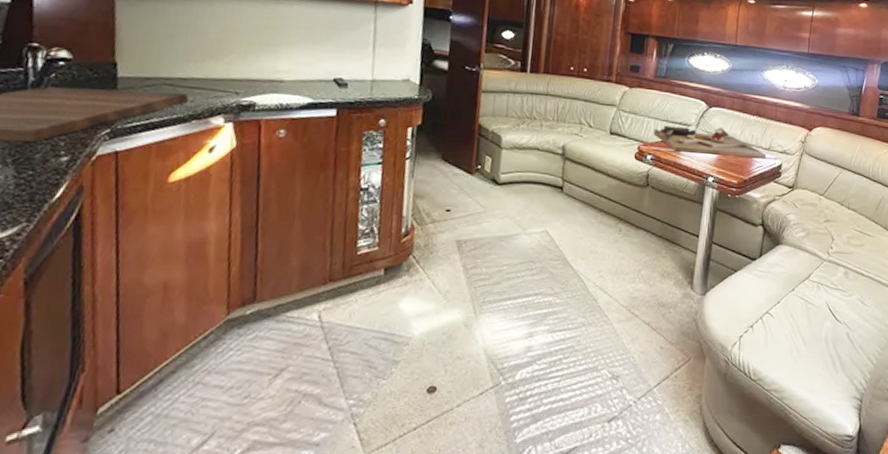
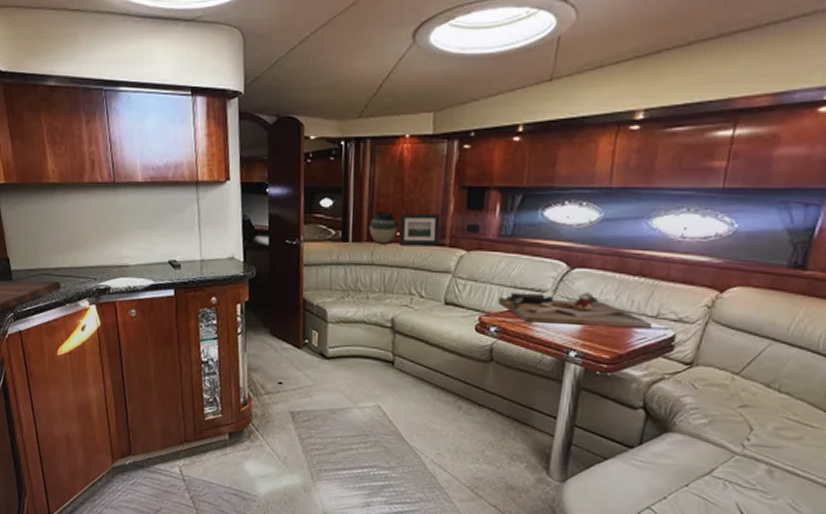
vase: none [546,46,573,77] -> present [368,211,399,244]
picture frame: none [572,50,609,81] -> present [399,213,441,246]

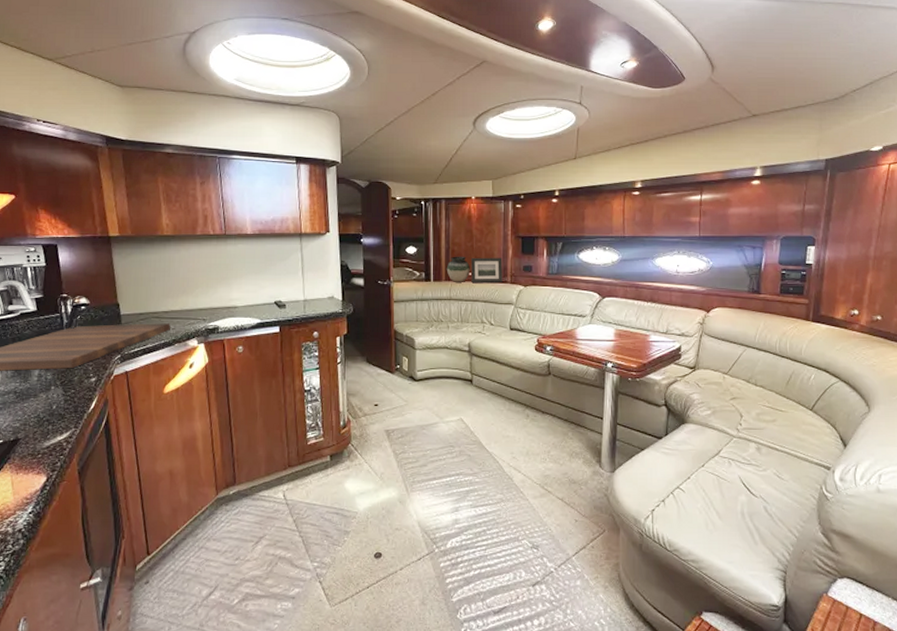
decorative tray: present [498,292,653,328] -> none [551,316,664,342]

